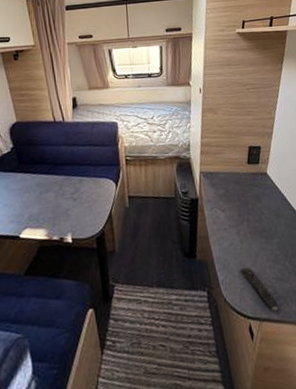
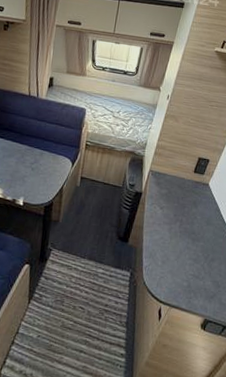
remote control: present [240,267,278,311] -> none [163,260,189,301]

